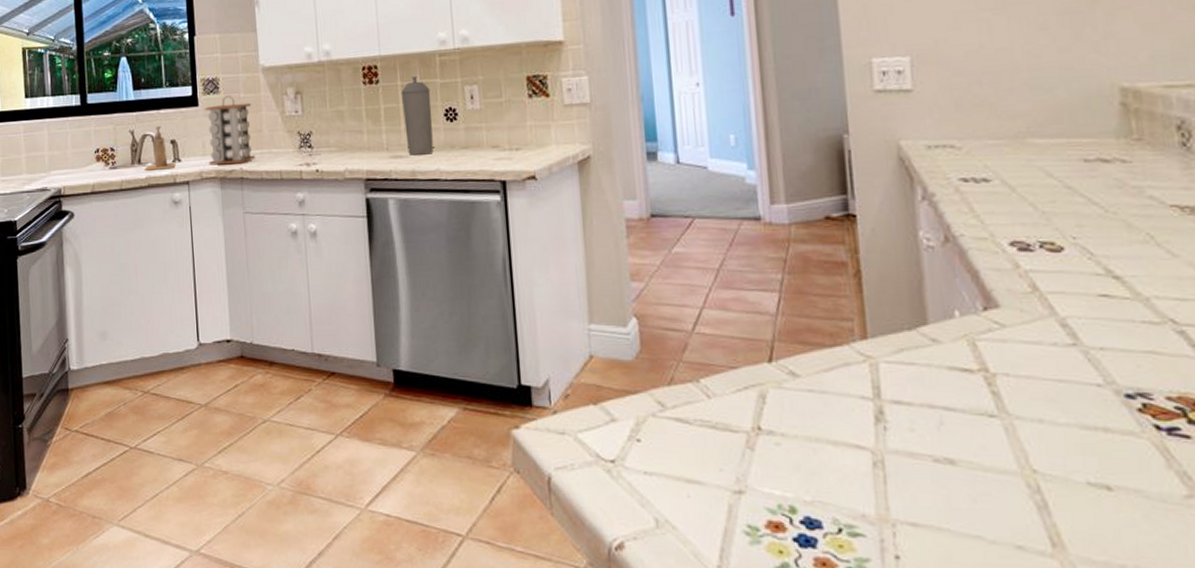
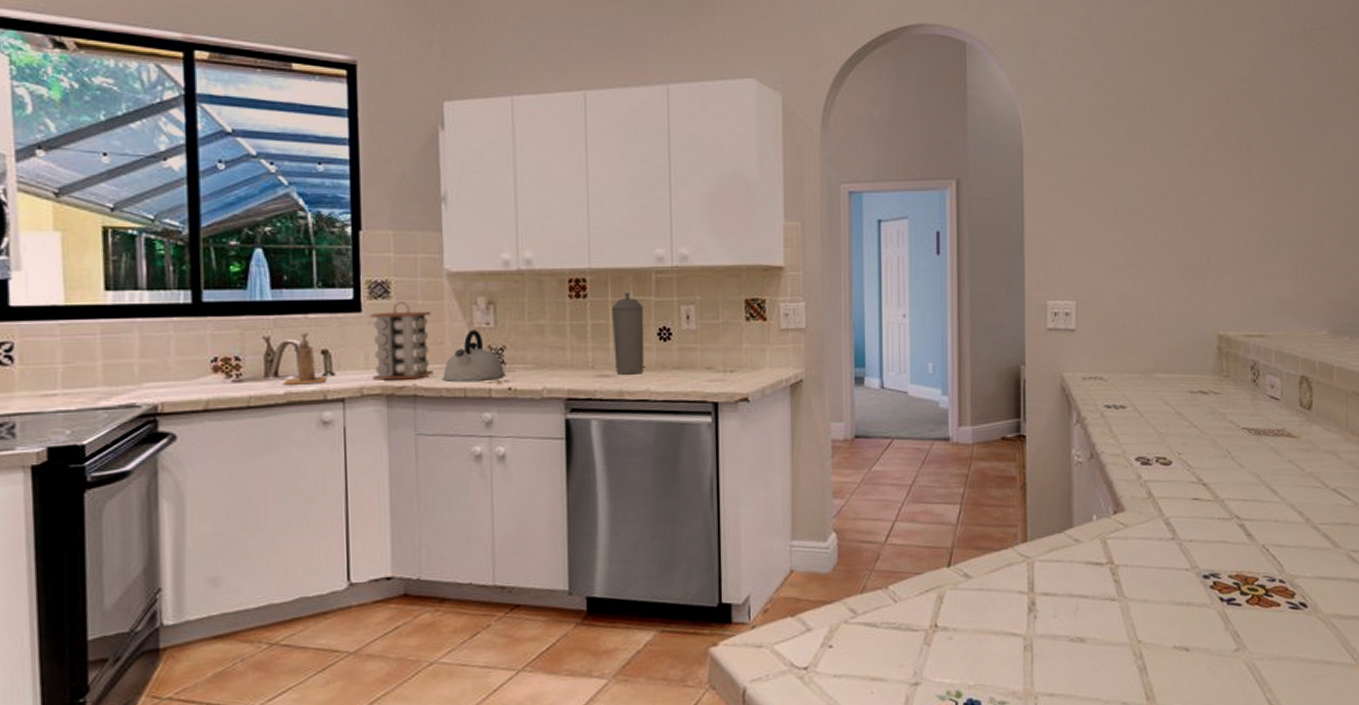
kettle: none [262,118,314,166] -> present [442,330,506,383]

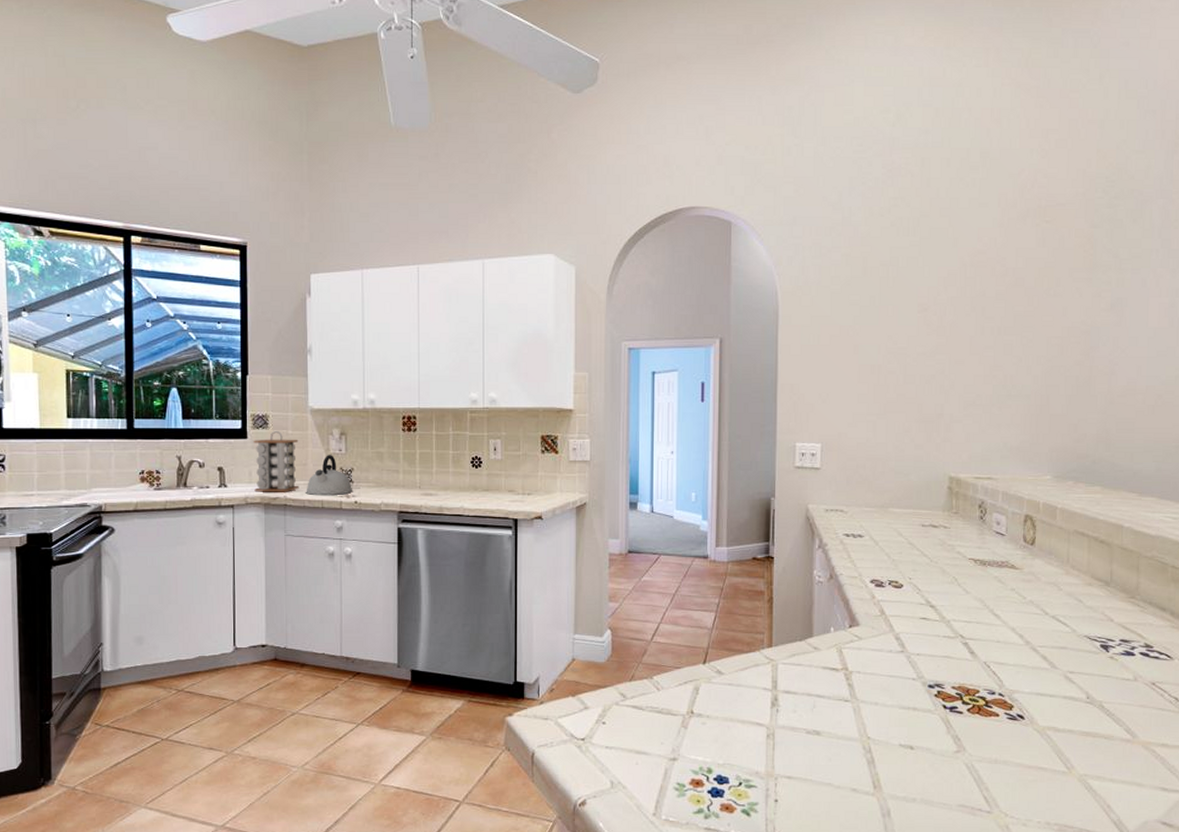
soap dispenser: present [282,332,328,385] -> none [189,453,222,493]
canister: present [611,293,644,375] -> none [435,428,461,494]

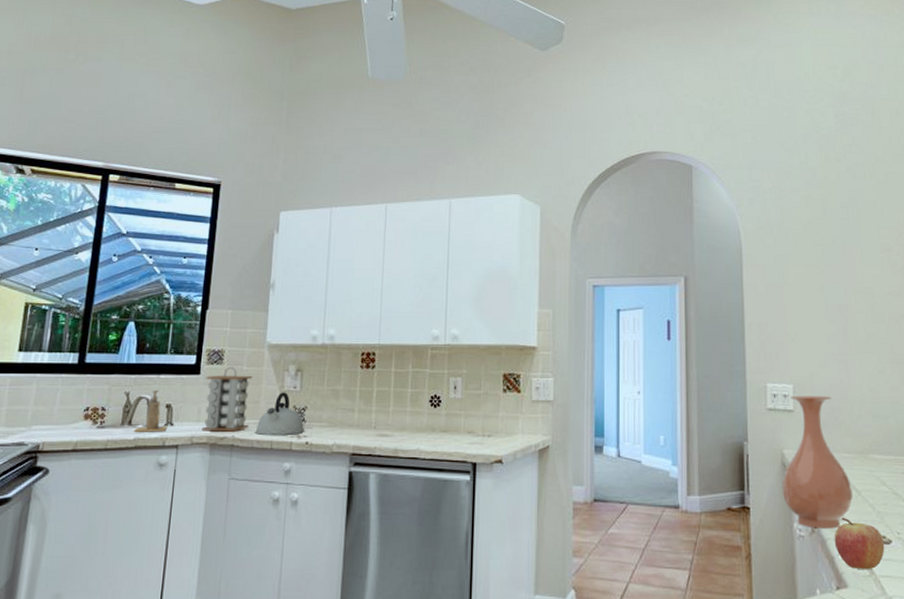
soap dispenser: none [189,453,222,493] -> present [133,389,168,432]
vase: none [804,454,870,575] -> present [781,395,853,529]
fruit: none [850,566,897,611] -> present [834,518,885,570]

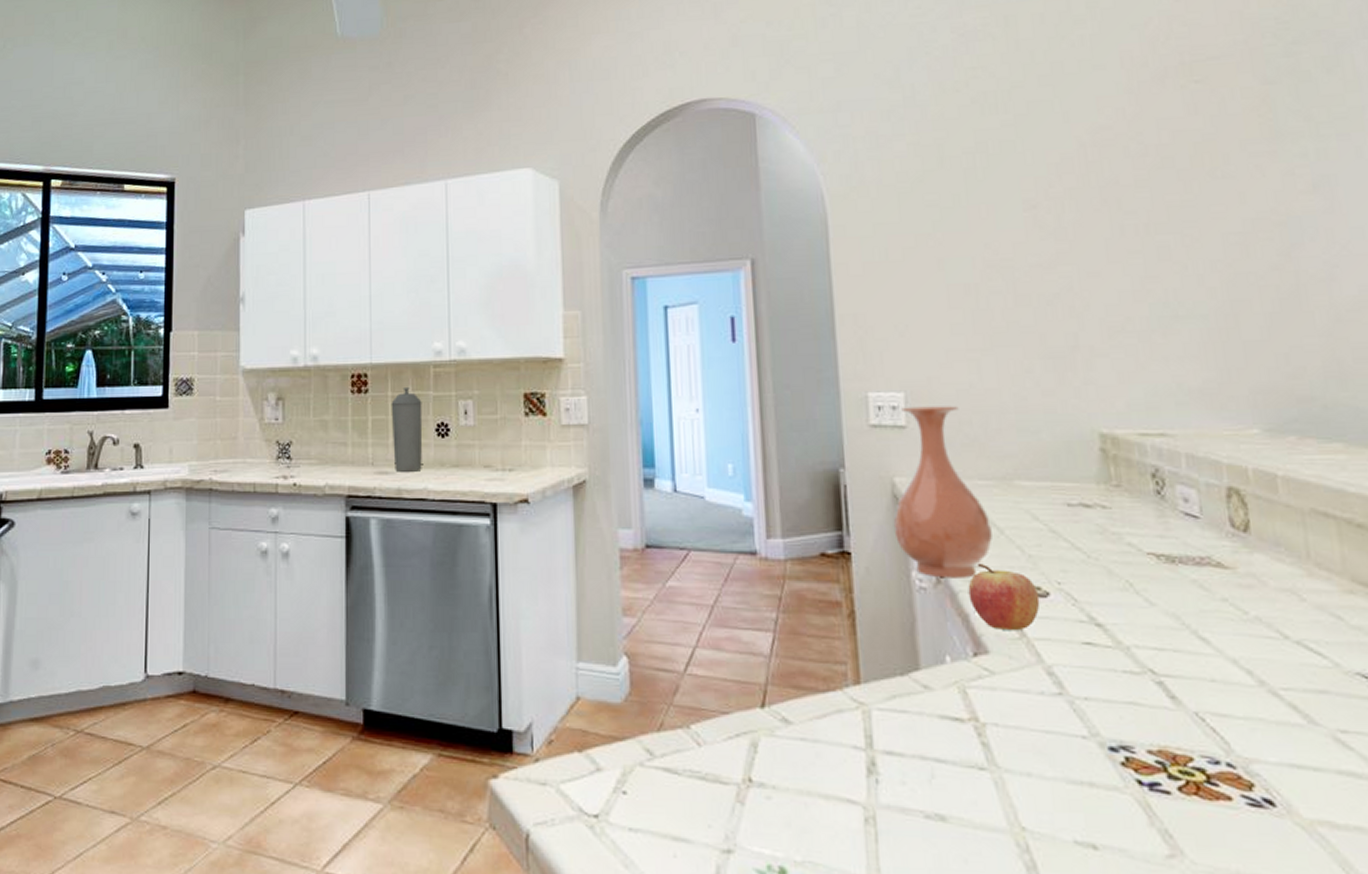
soap dispenser: present [133,389,168,432] -> none [100,427,138,477]
spice rack: present [201,366,253,433] -> none [175,397,228,475]
kettle: present [255,392,305,436] -> none [235,425,292,477]
canister: none [393,365,420,435] -> present [391,388,423,472]

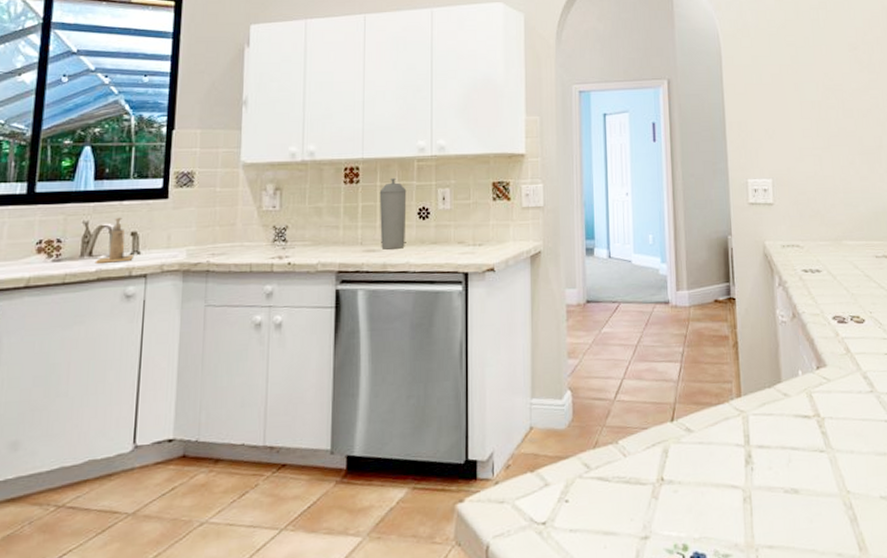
soap dispenser: none [100,427,138,477] -> present [94,217,135,263]
vase: present [893,406,992,578] -> none [764,188,829,314]
fruit: present [968,564,1041,631] -> none [813,302,859,349]

